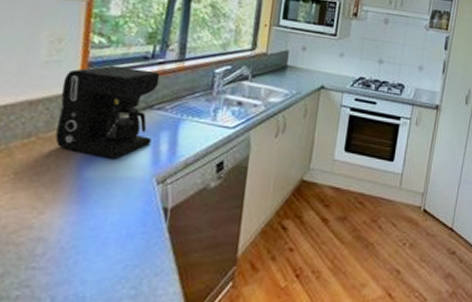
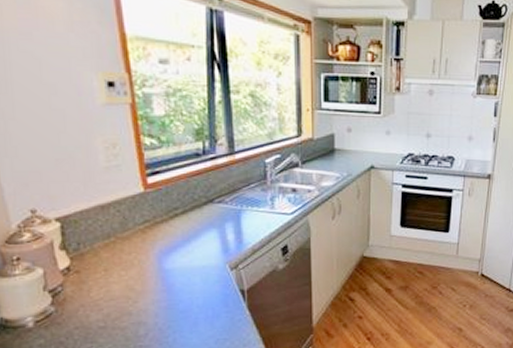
coffee maker: present [55,65,160,158] -> none [126,165,218,251]

